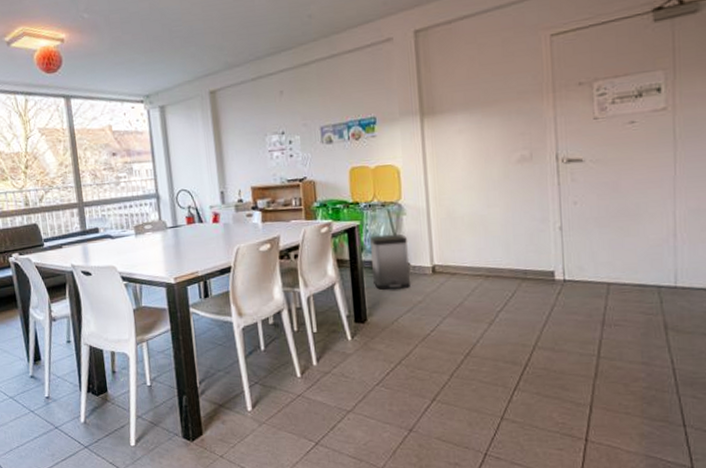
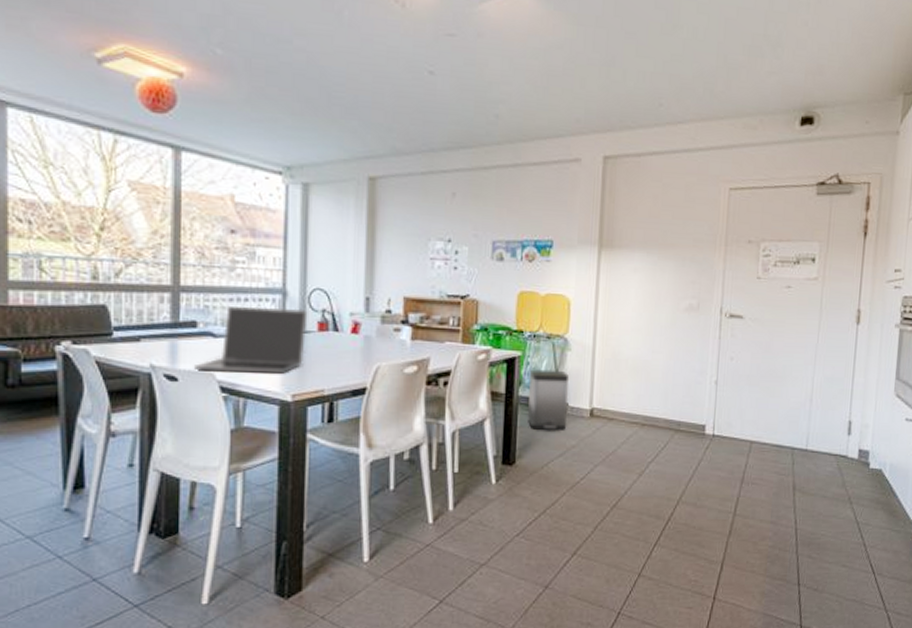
laptop: none [101,207,180,265] -> present [195,307,308,374]

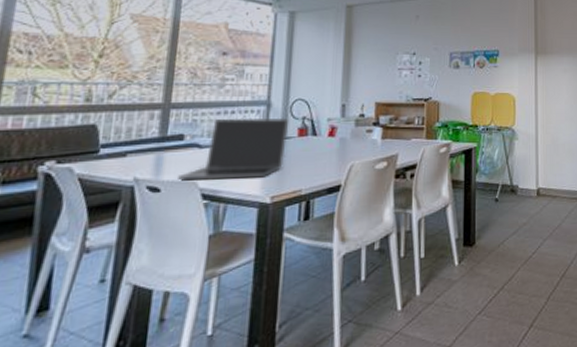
pedal bin: present [528,369,569,430] -> none [485,157,517,212]

